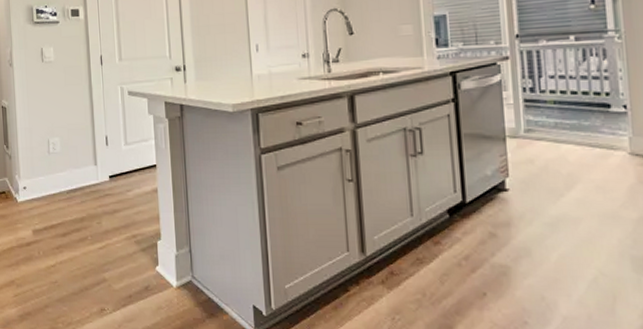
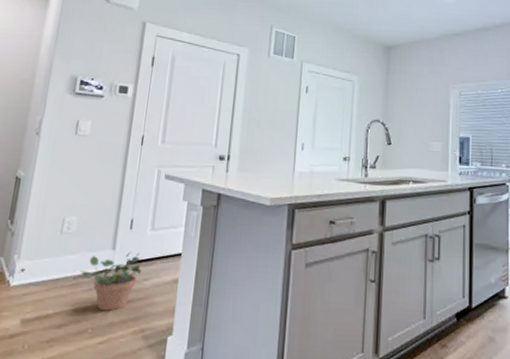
potted plant: none [72,166,124,220] -> present [80,252,142,311]

